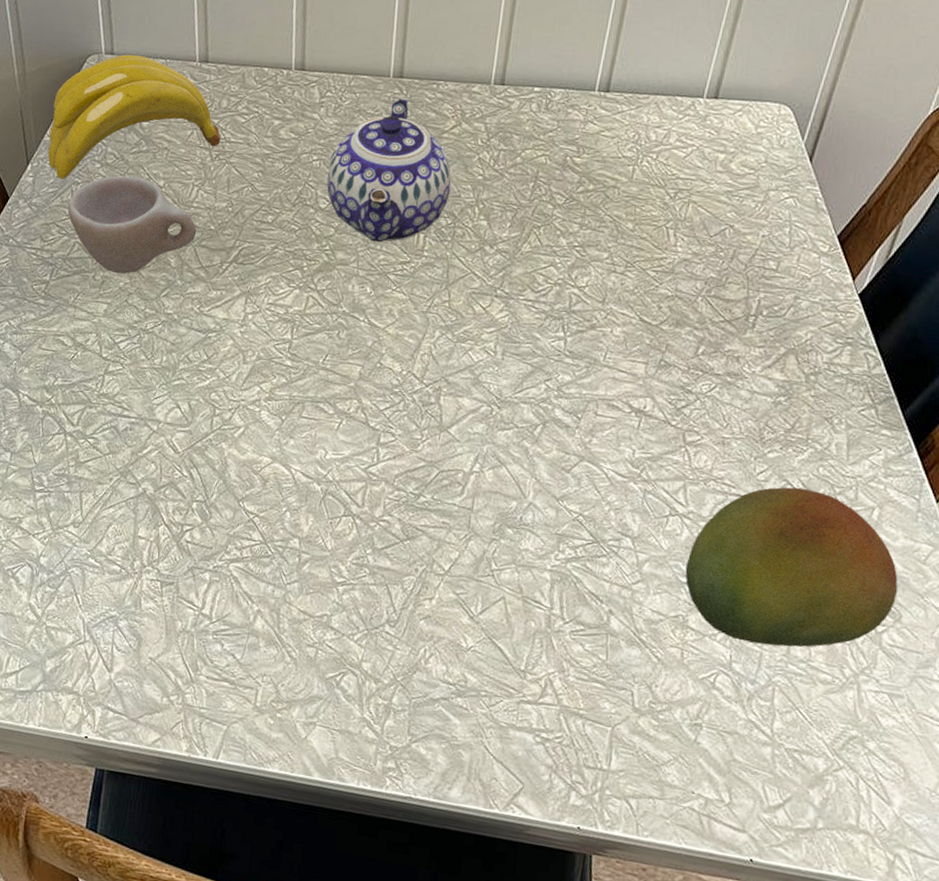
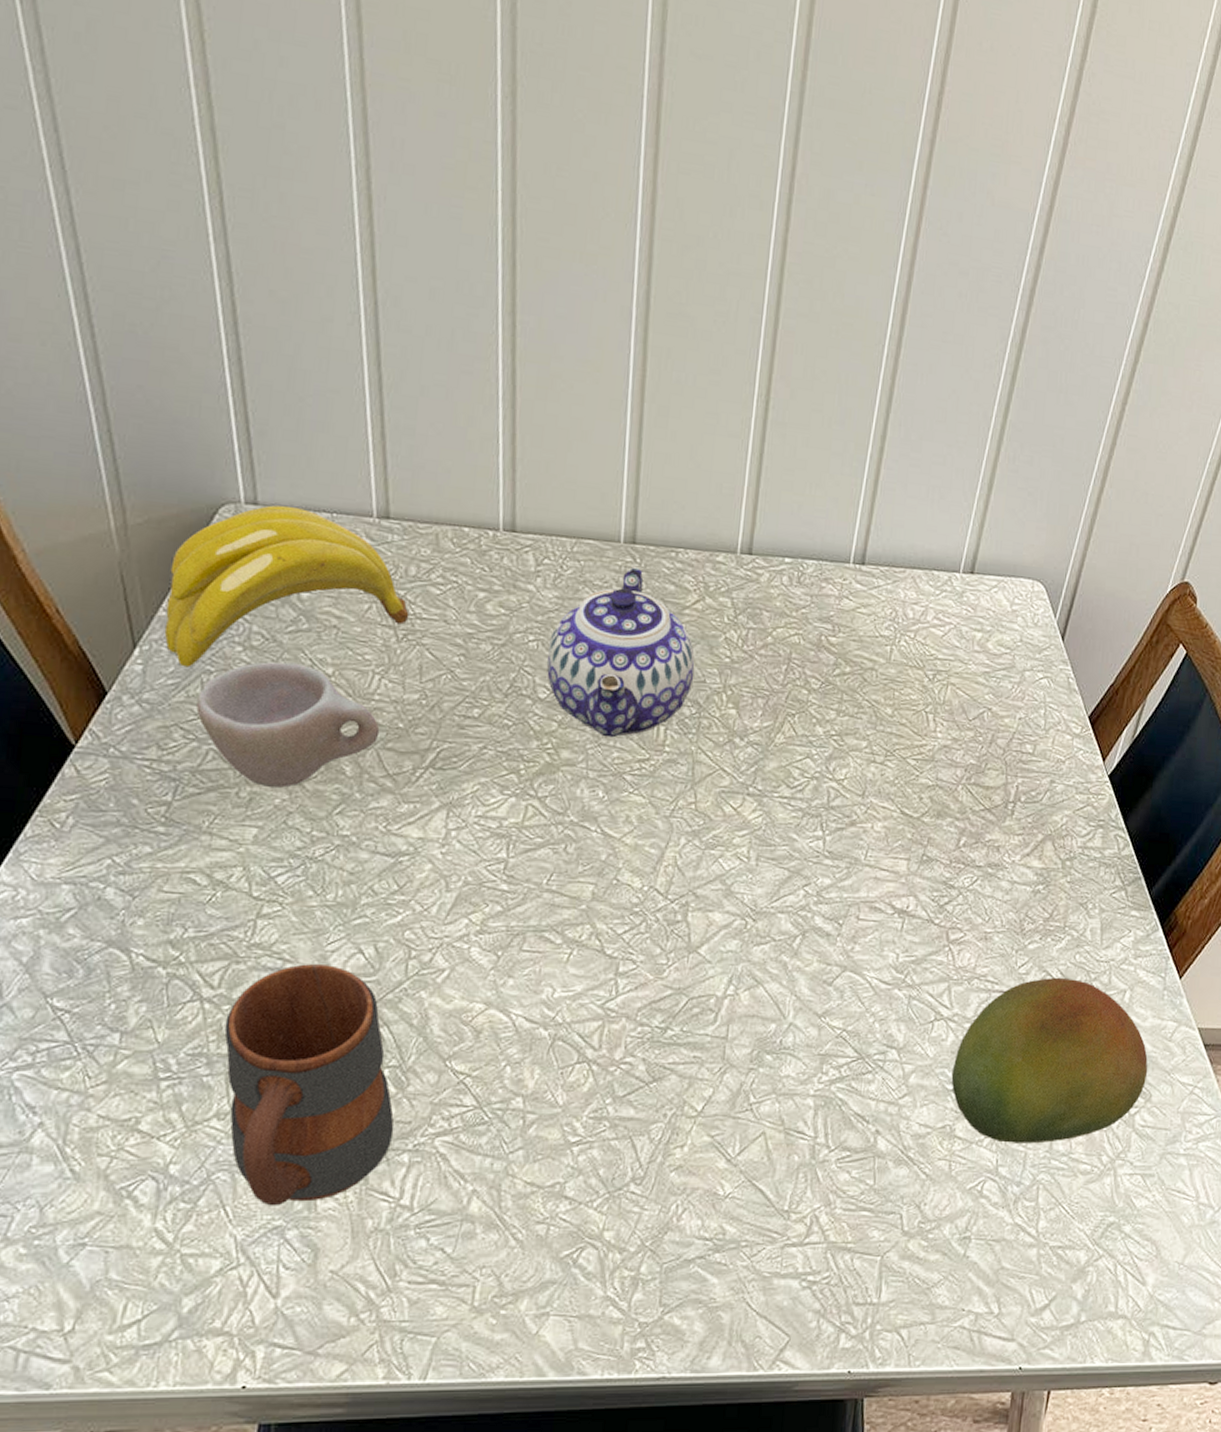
mug: none [80,412,199,600] -> present [224,964,394,1206]

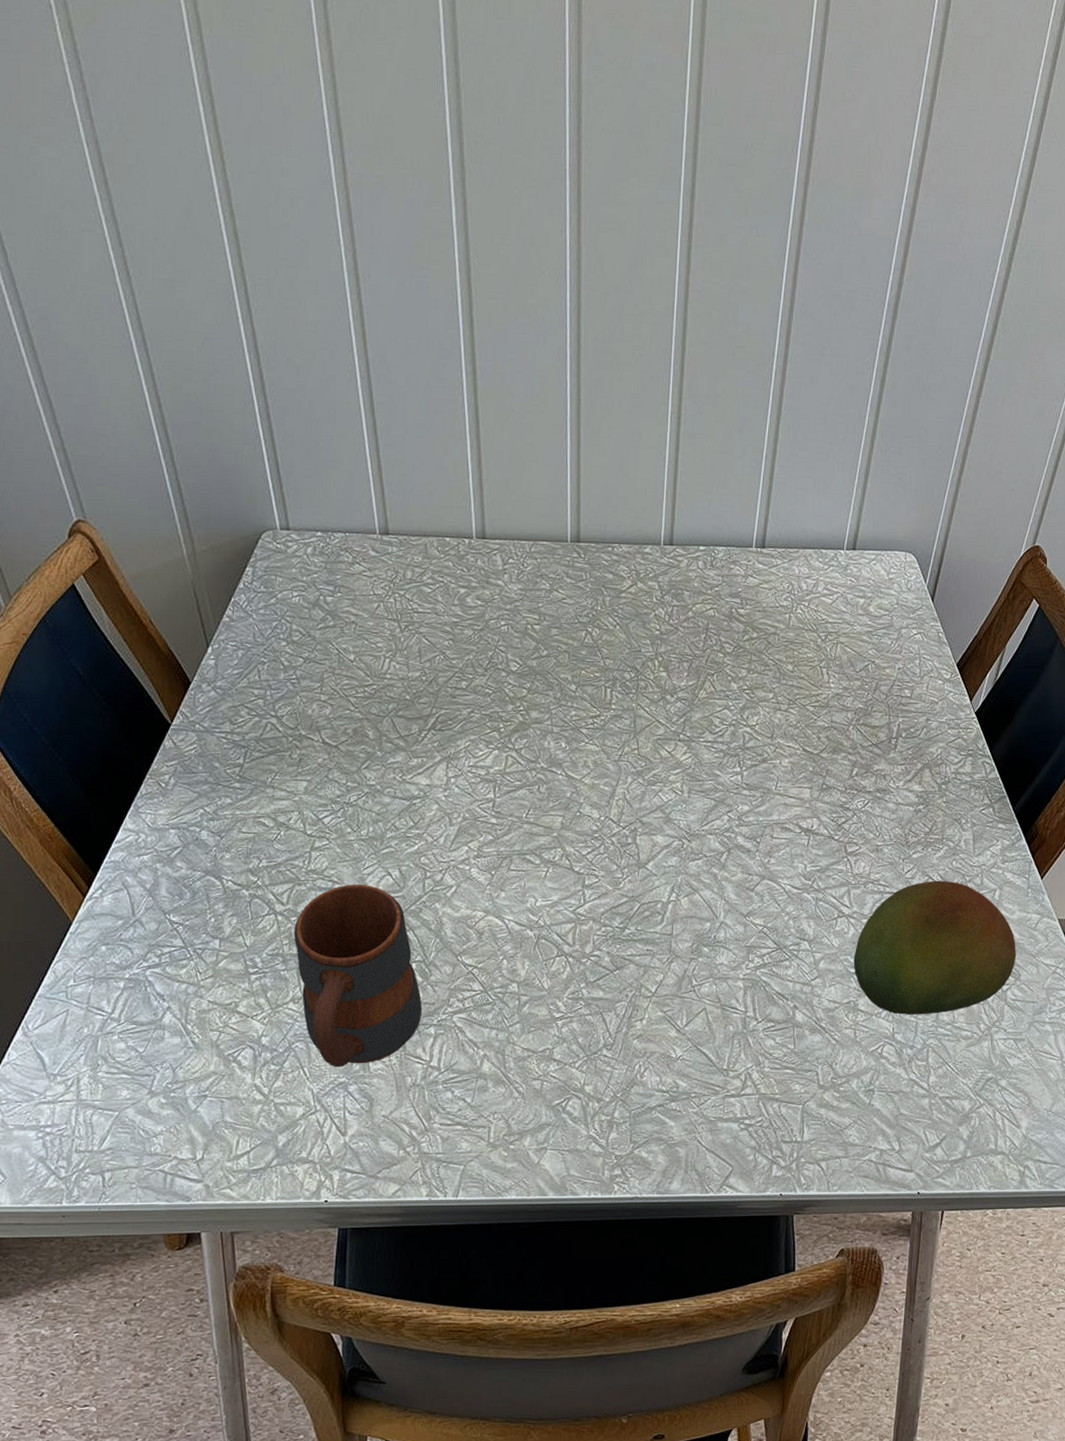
banana: present [164,505,410,668] -> none [228,529,409,660]
cup: present [196,662,380,789] -> none [256,652,392,751]
teapot: present [546,565,695,738] -> none [515,560,632,700]

